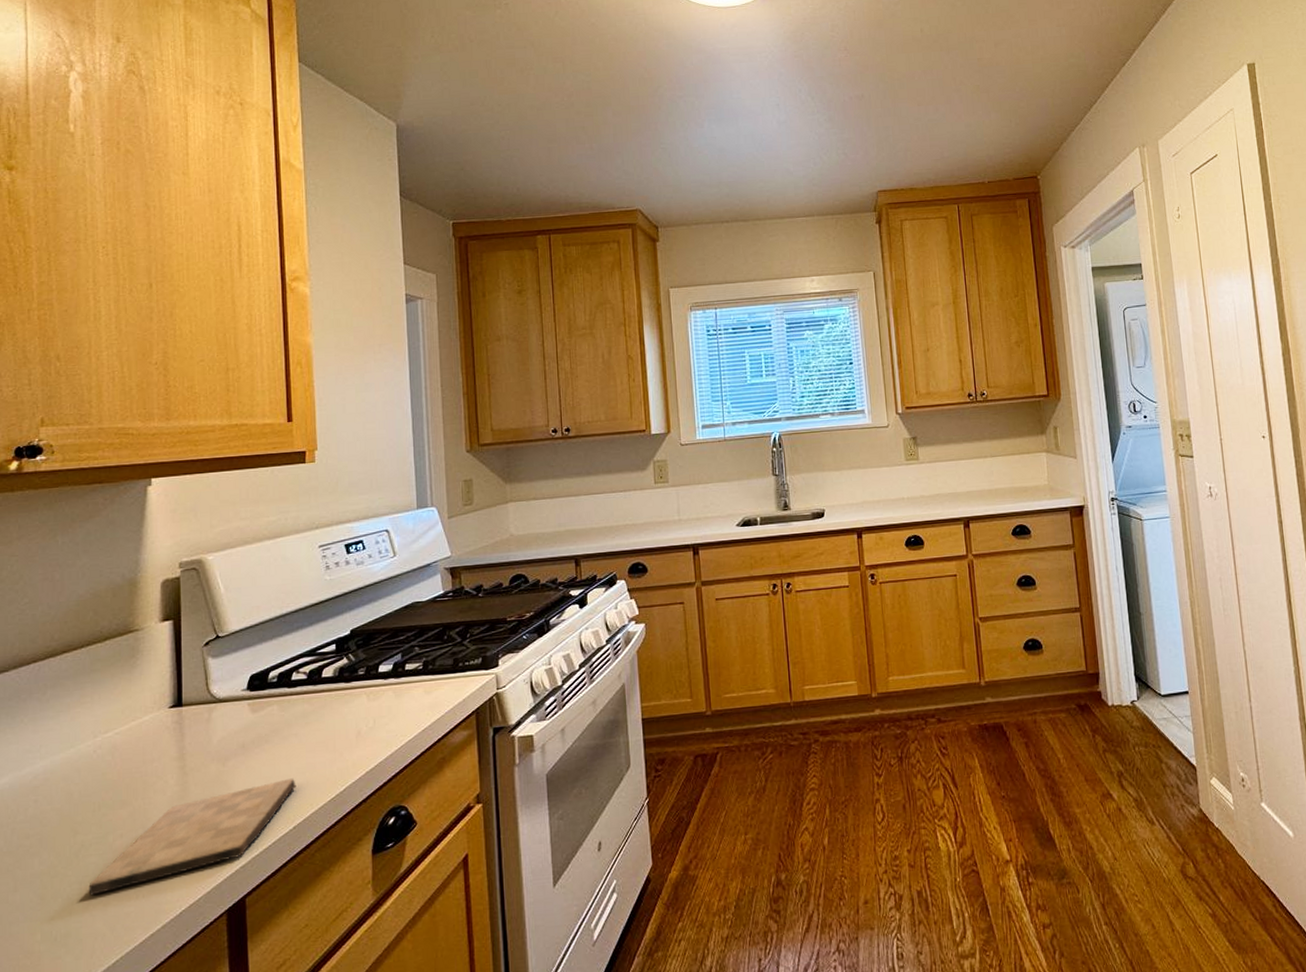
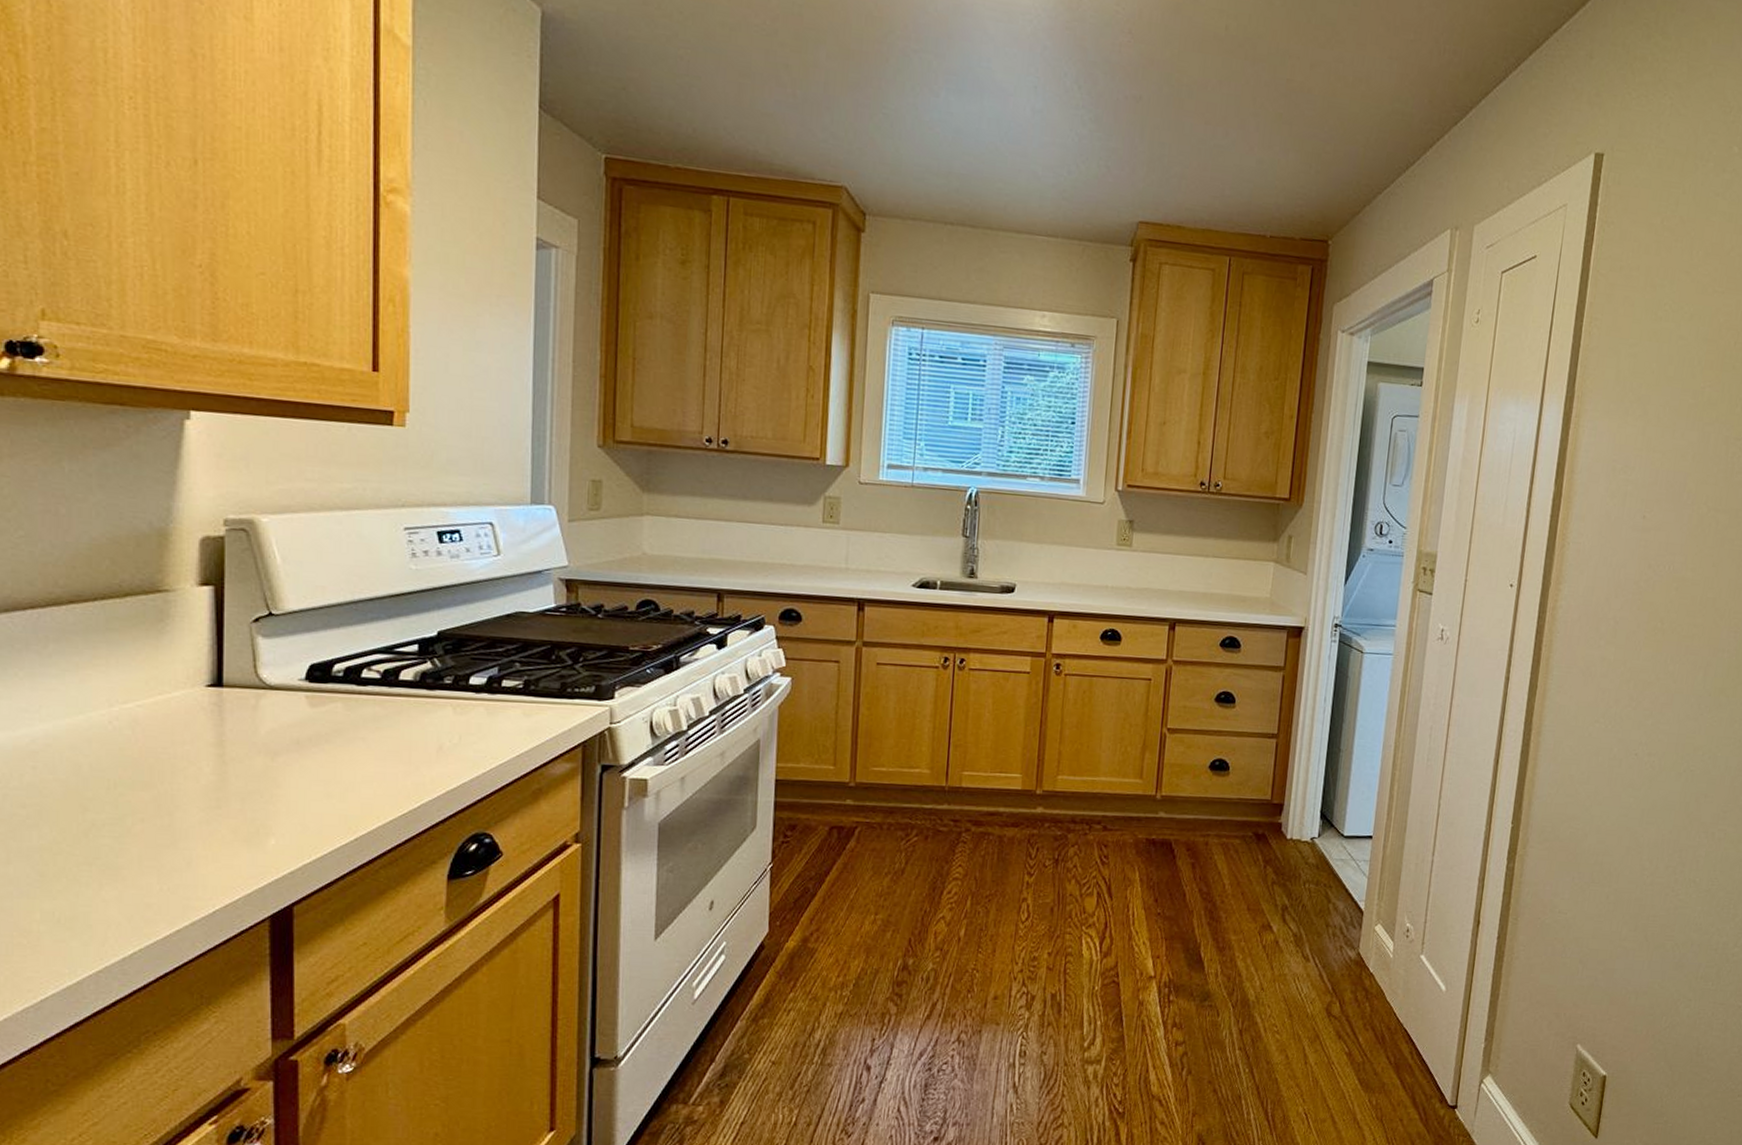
cutting board: present [88,778,296,896] -> none [100,785,361,880]

